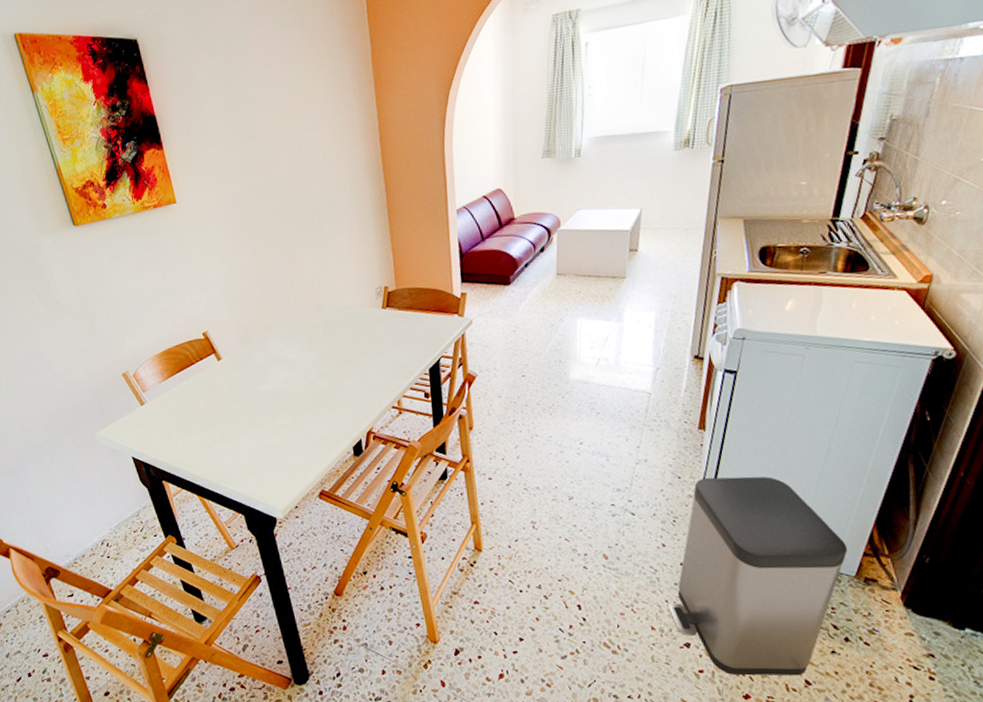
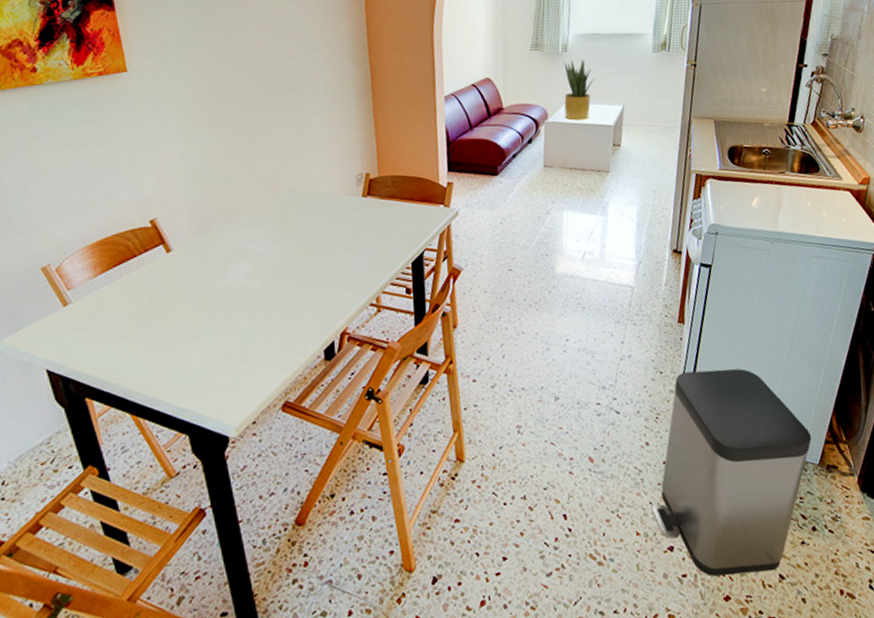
planter: none [577,163,611,227] -> present [564,59,595,121]

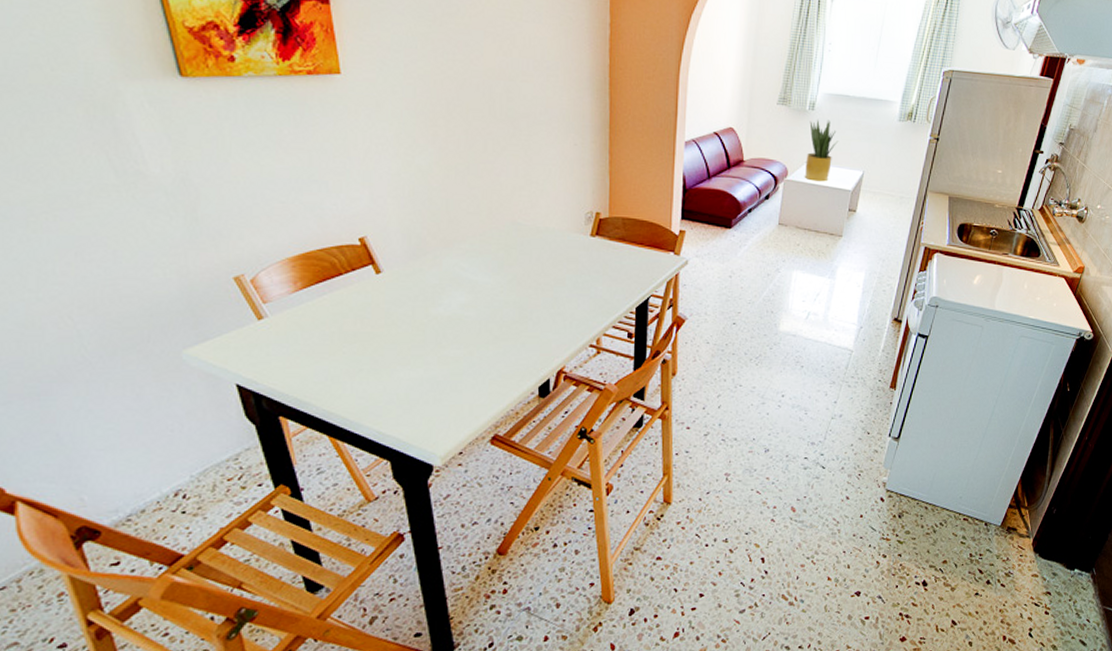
pedal bin: present [651,368,812,576] -> none [844,434,998,620]

